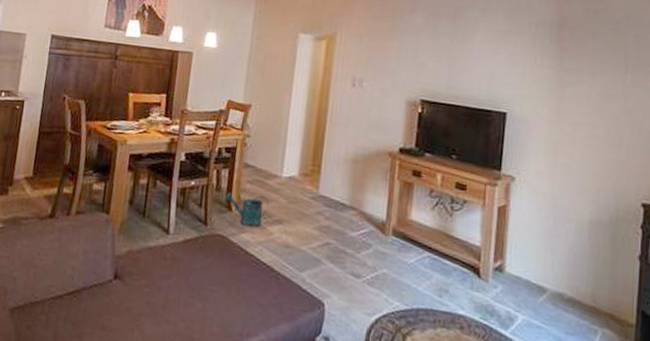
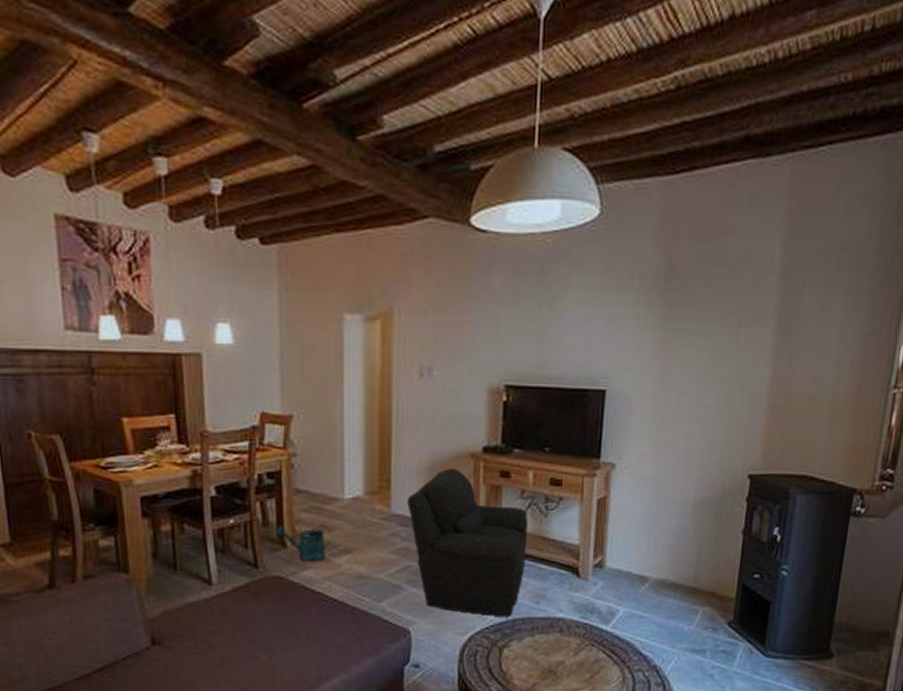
armchair: none [332,162,436,306] -> present [407,467,529,617]

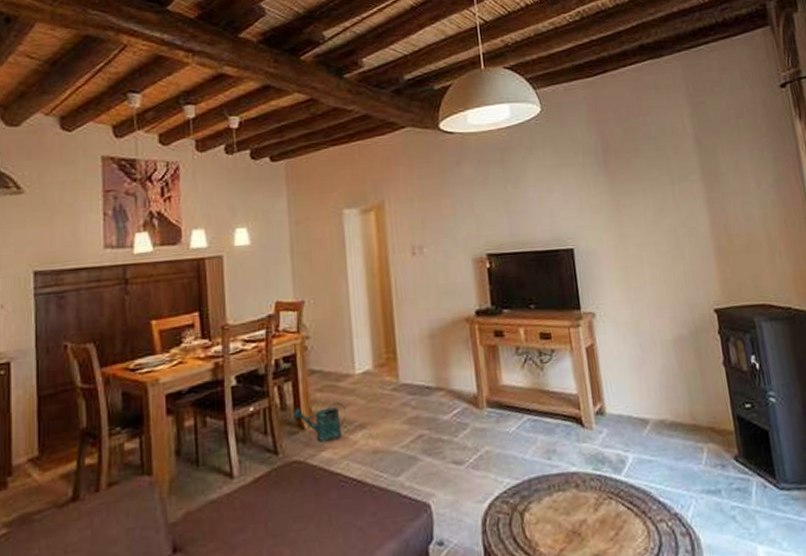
armchair: present [407,467,529,617] -> none [413,333,532,479]

